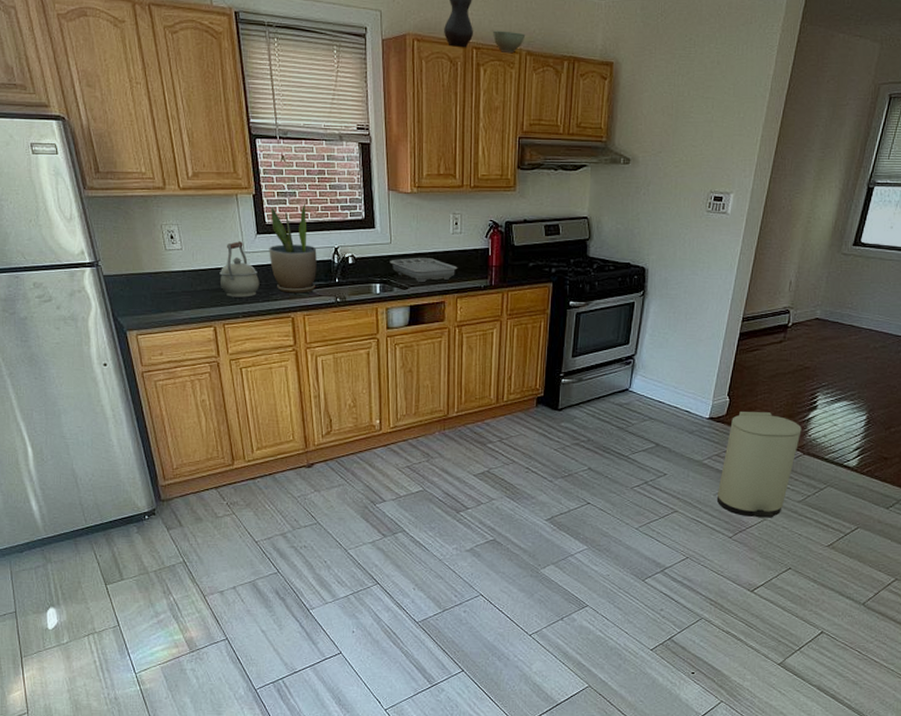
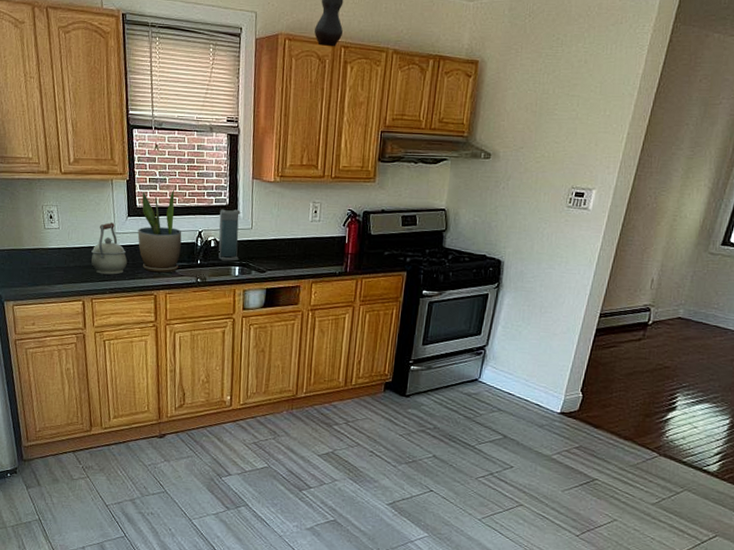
soap dispenser: none [355,223,380,278] -> present [218,209,241,261]
dish rack: present [390,258,458,283] -> none [250,243,315,267]
bowl: present [492,31,526,54] -> none [360,30,393,52]
pedal bin: present [716,412,802,518] -> none [564,408,659,519]

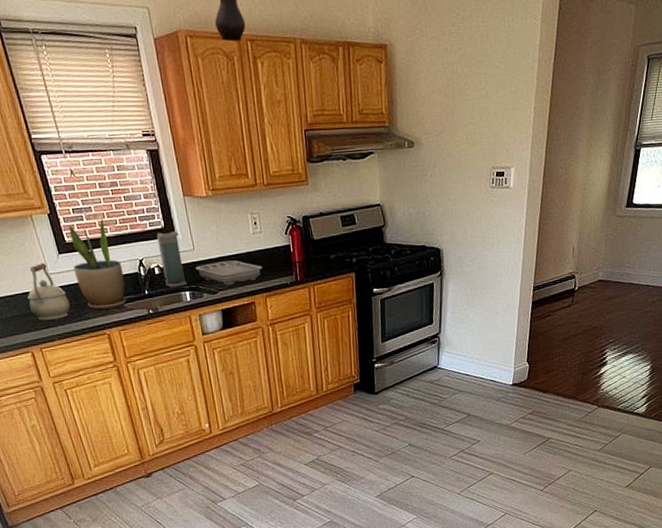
dish rack: none [250,243,315,267] -> present [195,260,263,286]

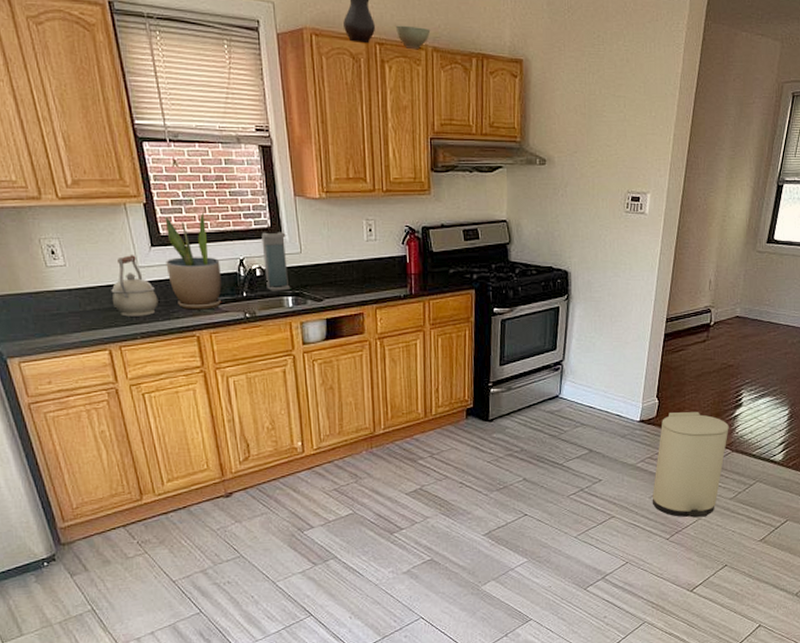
dish rack: present [195,260,263,286] -> none [301,267,375,294]
bowl: none [264,19,298,44] -> present [395,25,431,50]
pedal bin: none [526,372,595,470] -> present [652,412,729,518]

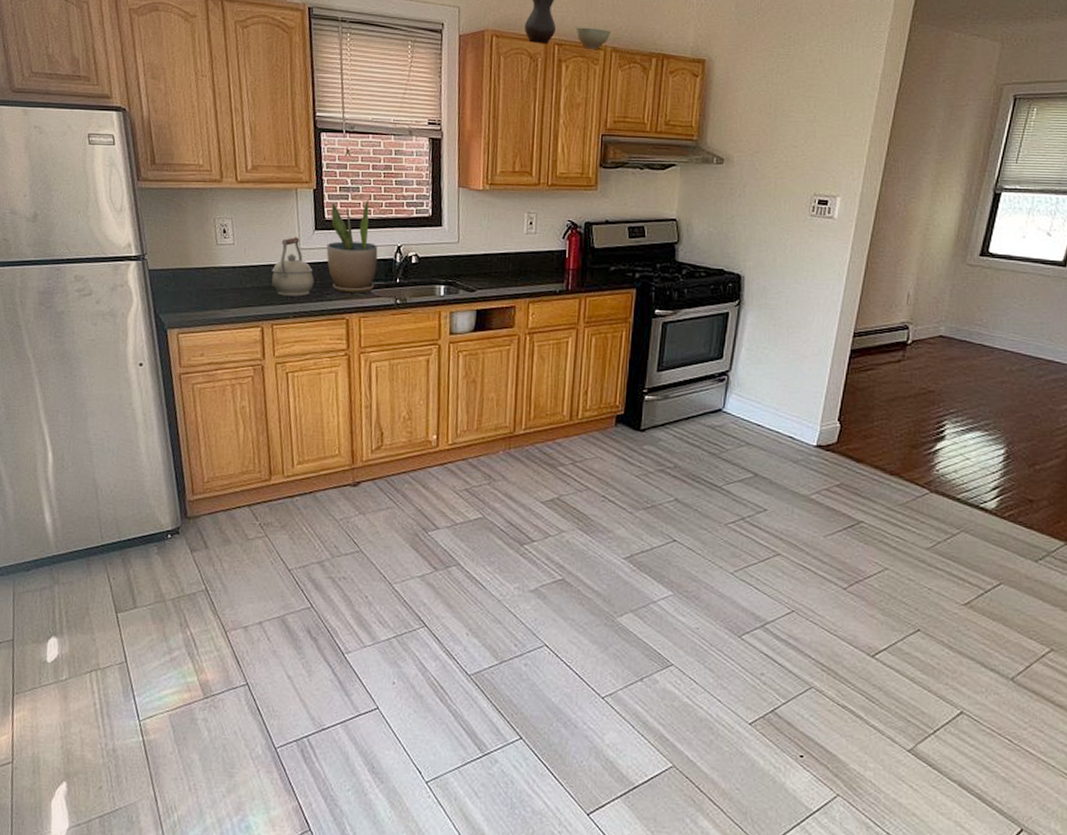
soap dispenser: present [261,232,291,291] -> none [420,221,446,280]
pedal bin: present [652,412,729,518] -> none [827,440,927,568]

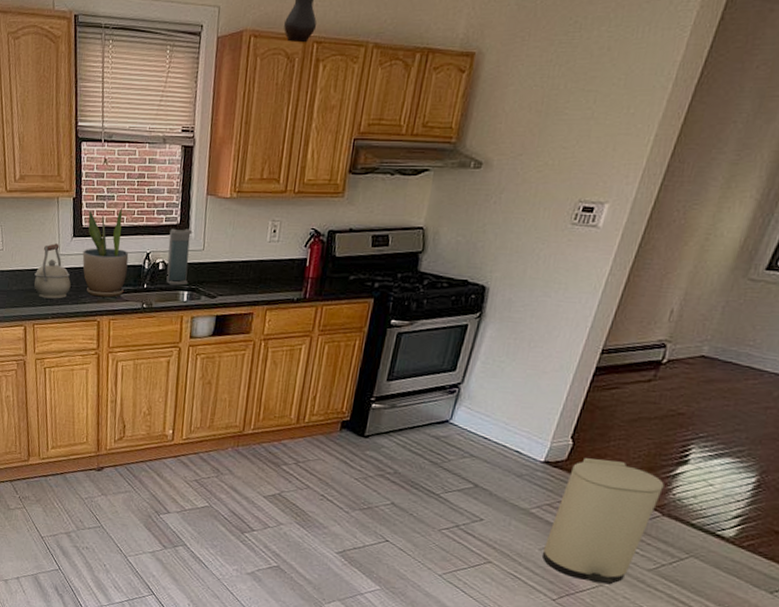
soap dispenser: none [420,221,446,280] -> present [166,228,193,286]
bowl: present [575,27,612,50] -> none [337,22,375,47]
pedal bin: none [827,440,927,568] -> present [542,458,664,585]

